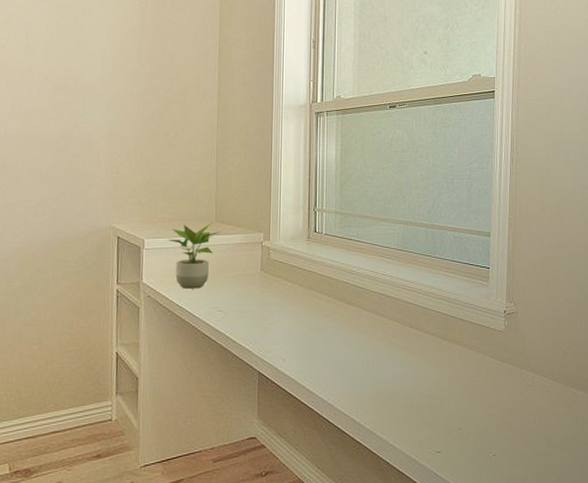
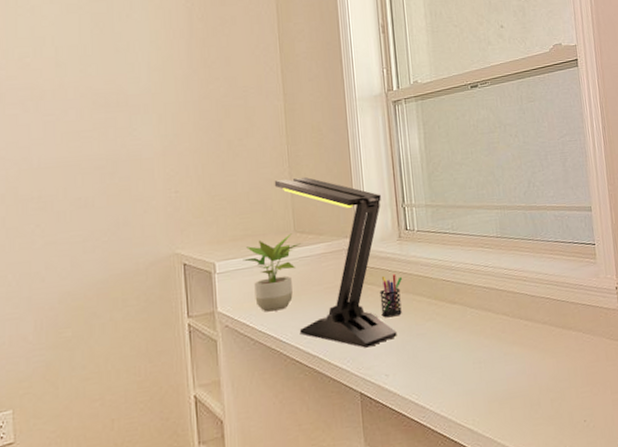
desk lamp: none [202,172,297,333] -> present [274,176,397,348]
pen holder: none [285,270,307,309] -> present [379,274,403,318]

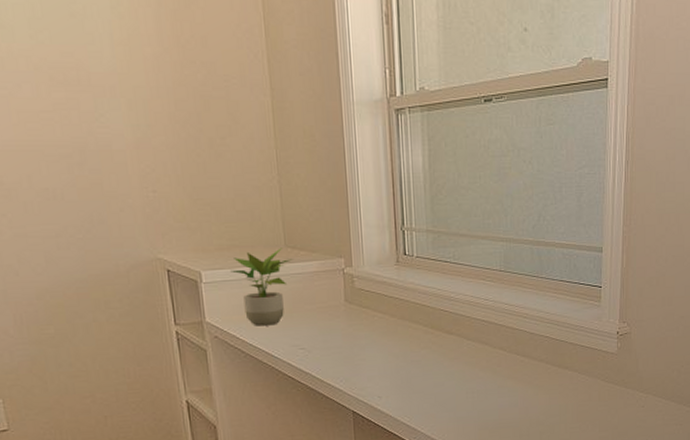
desk lamp: present [274,176,397,348] -> none [262,187,391,370]
pen holder: present [379,274,403,318] -> none [374,299,399,342]

